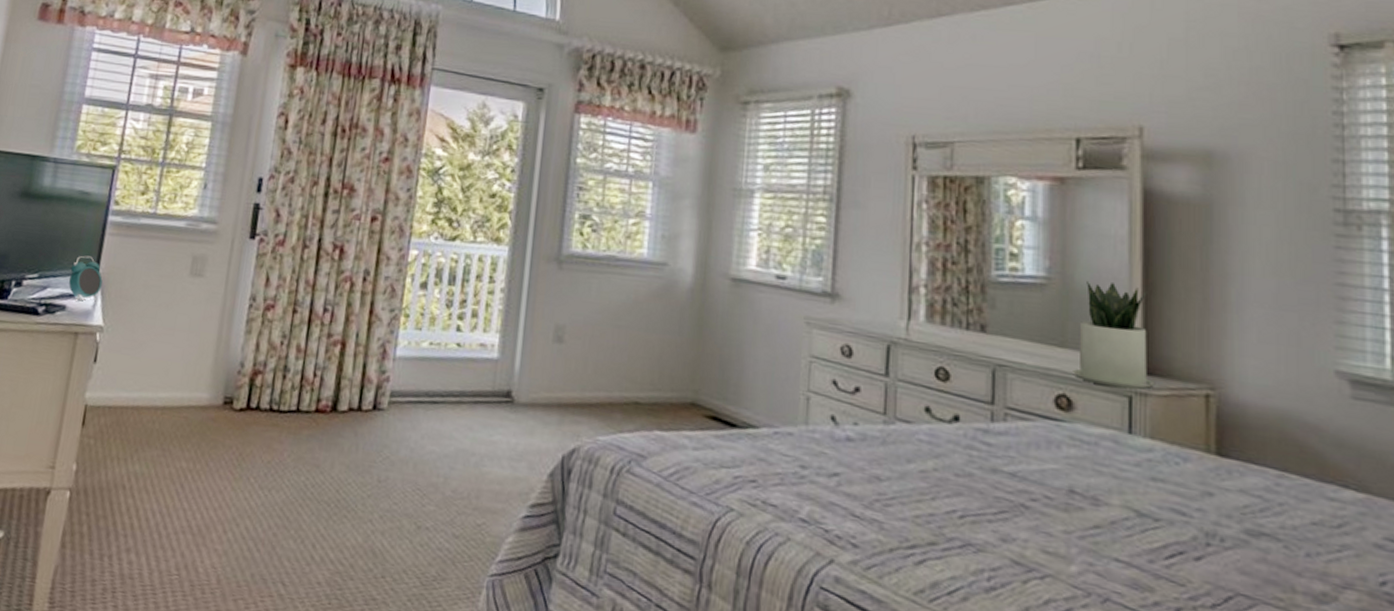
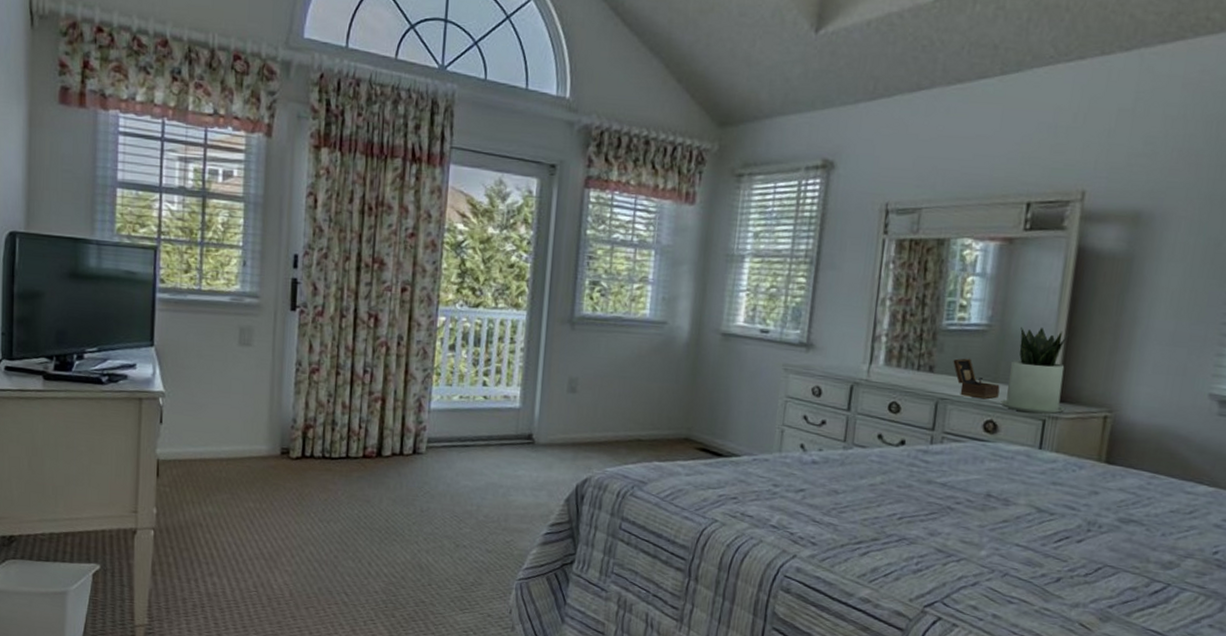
alarm clock: present [68,255,103,302] -> none [126,330,158,372]
wooden box: none [1009,316,1070,368] -> present [953,358,1000,400]

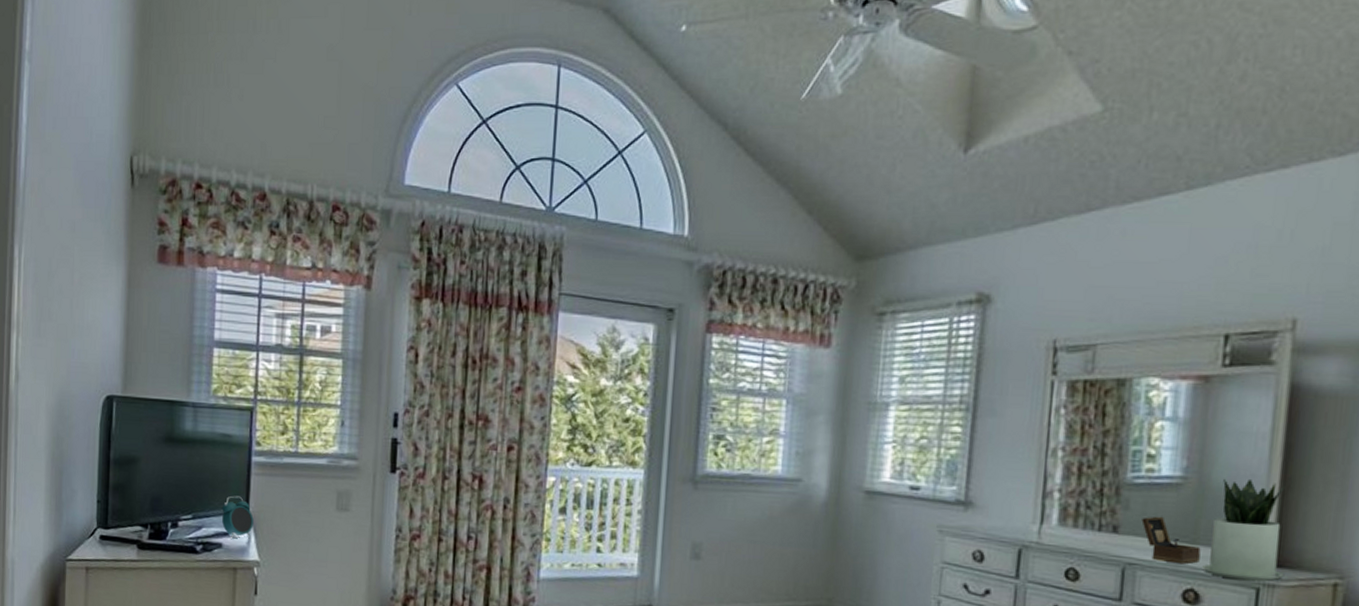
alarm clock: none [126,330,158,372] -> present [221,495,254,540]

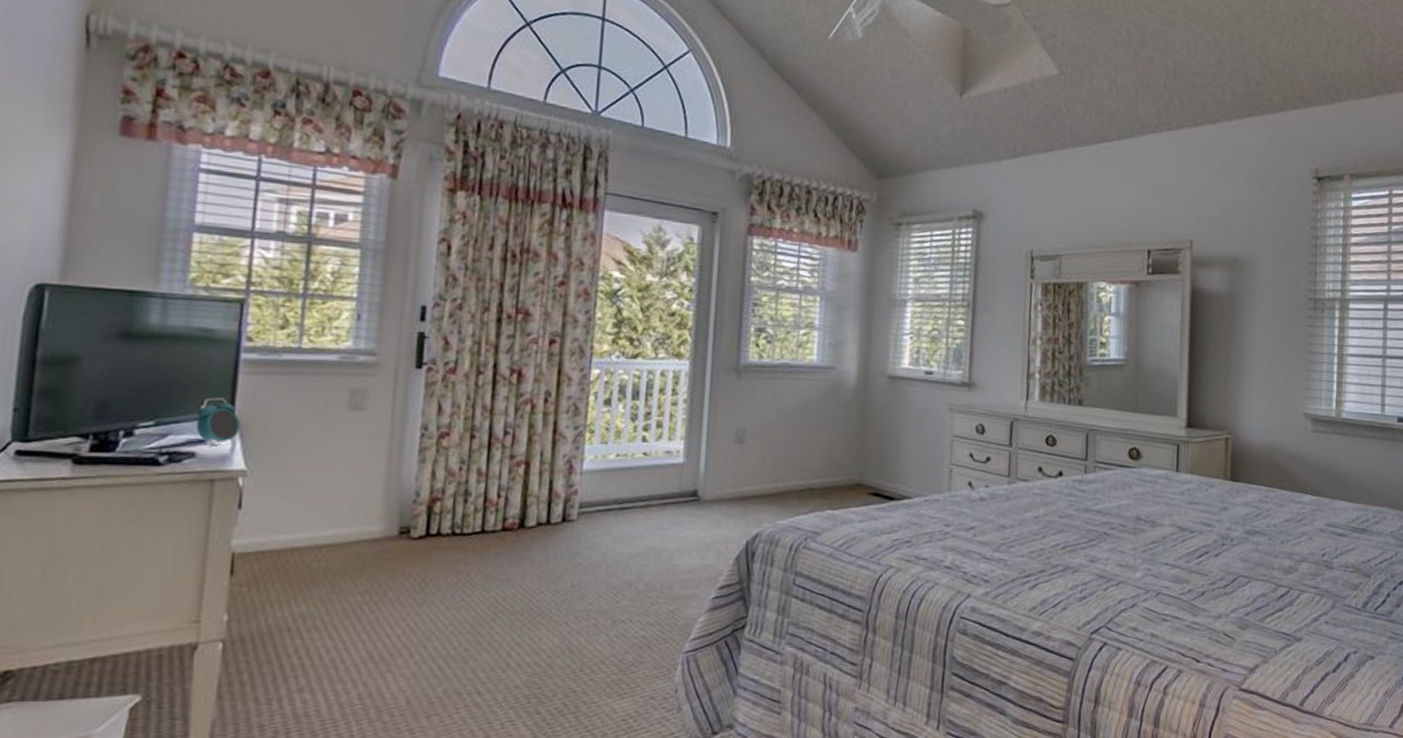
wooden box: present [1141,516,1201,565] -> none [1098,391,1139,429]
planter: present [1202,478,1285,582] -> none [1141,360,1195,439]

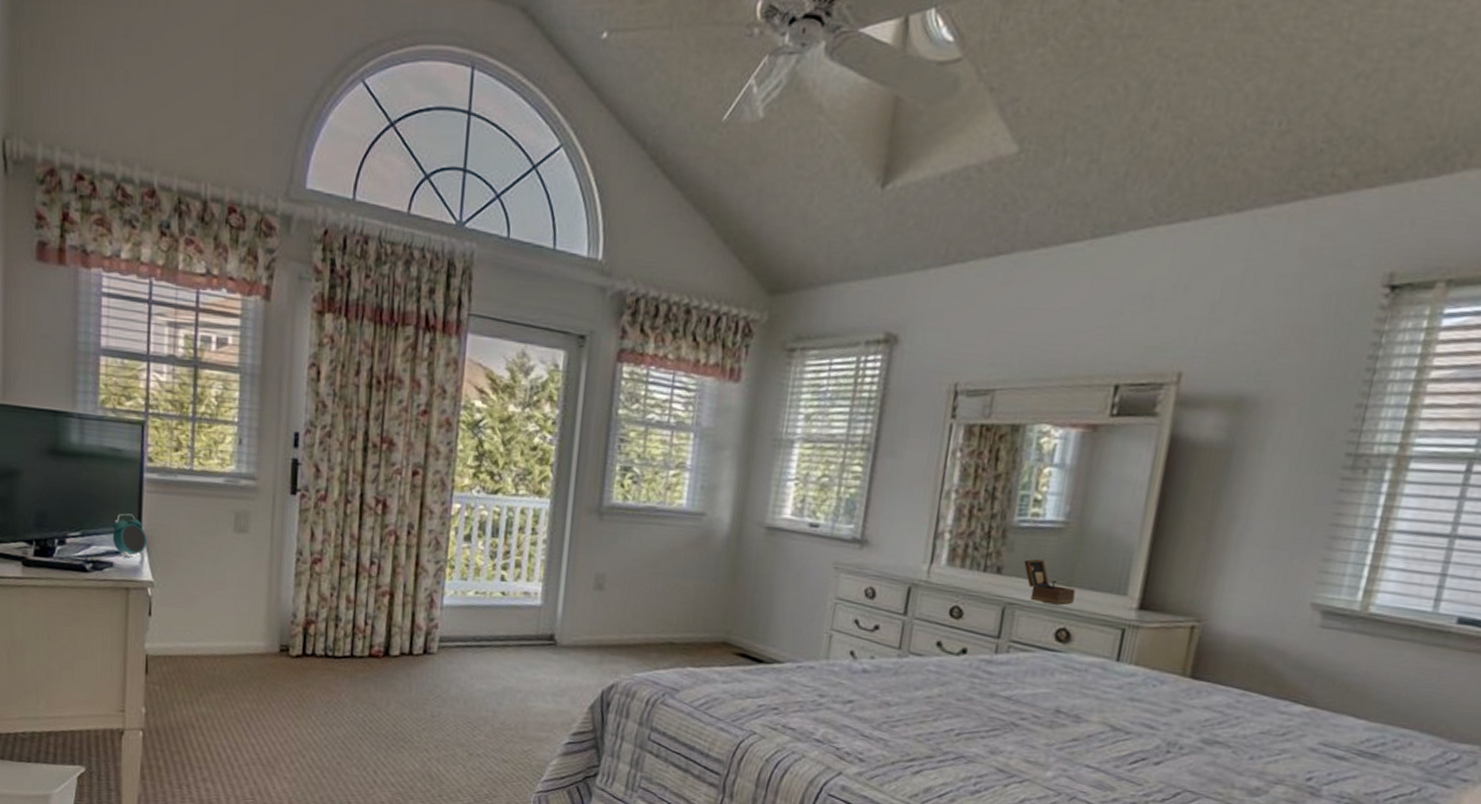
wooden box: none [1098,391,1139,429] -> present [1024,558,1076,605]

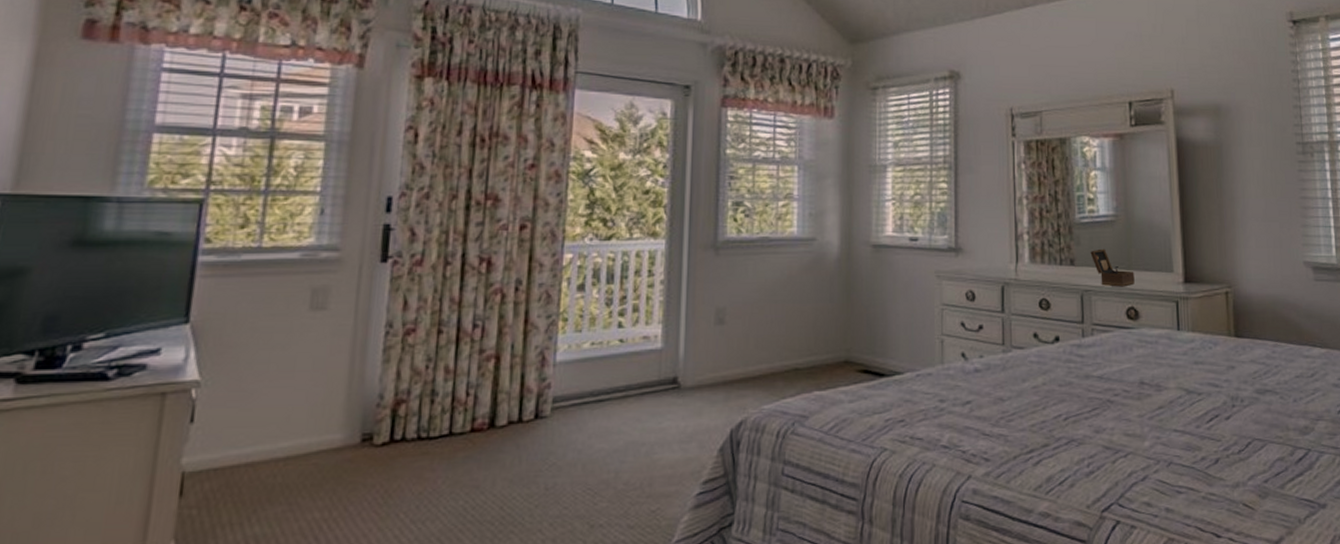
alarm clock: present [112,513,147,559] -> none [148,304,196,358]

